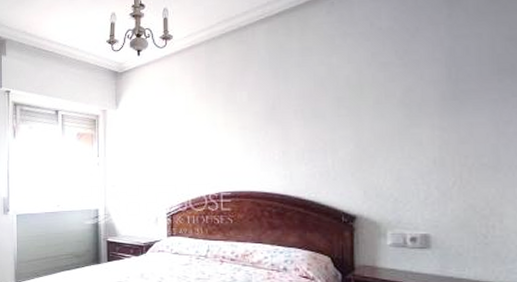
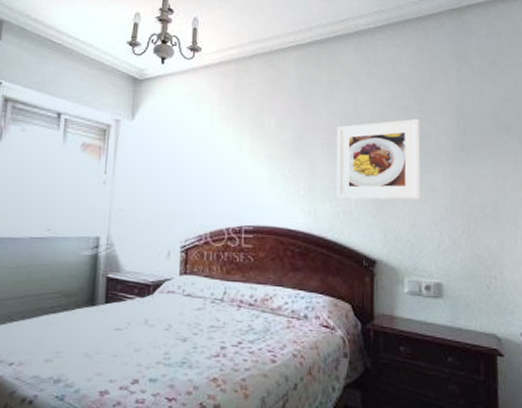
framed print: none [310,74,405,160] -> present [336,119,421,200]

